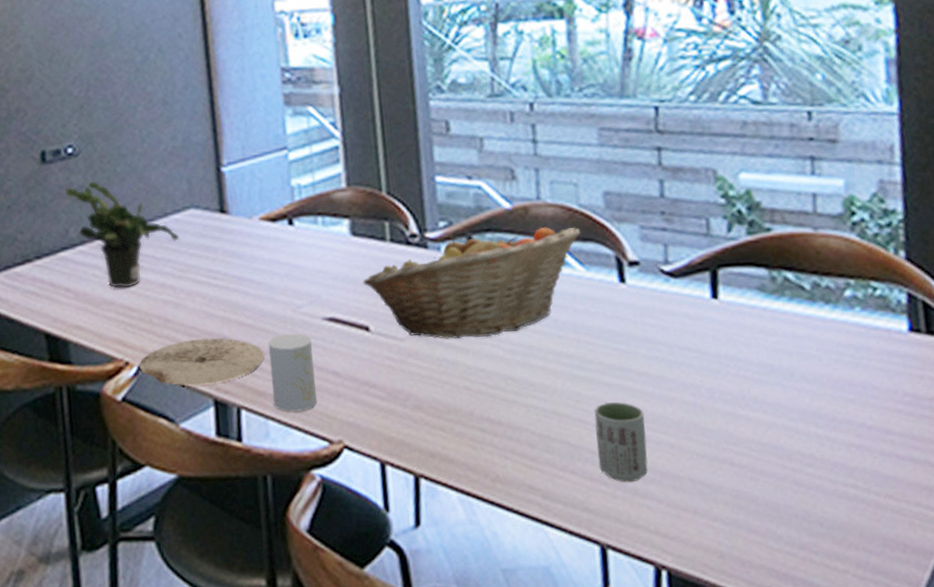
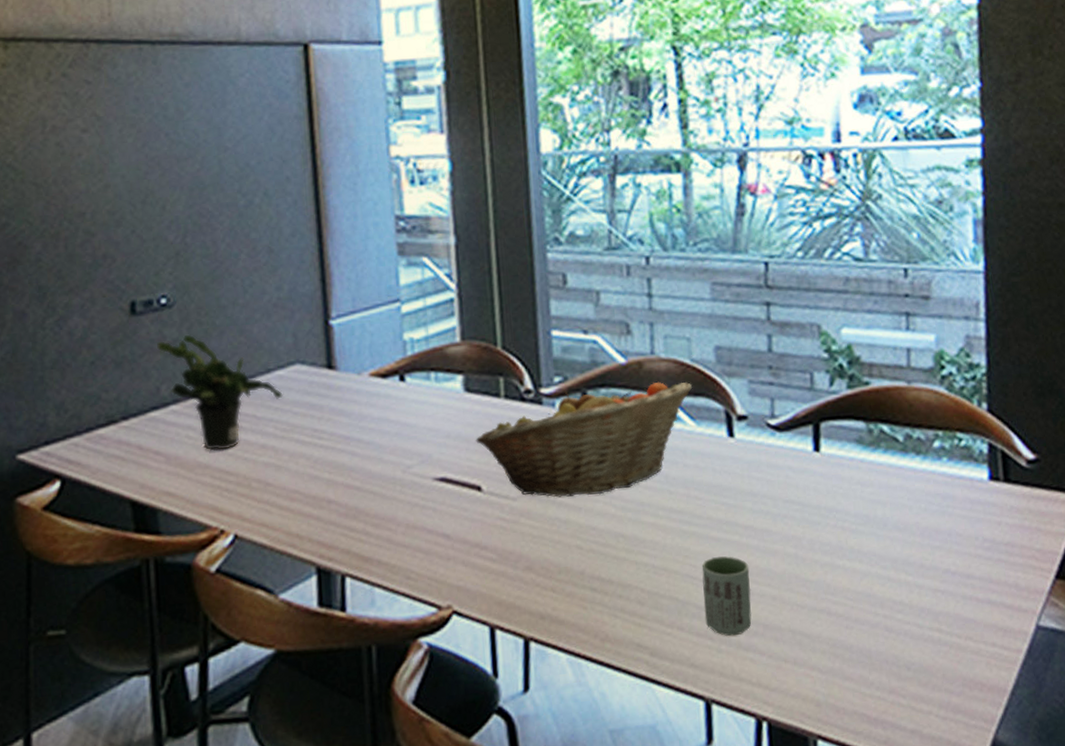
plate: present [140,337,265,387] -> none [236,501,372,555]
cup: present [268,333,318,413] -> none [375,495,427,579]

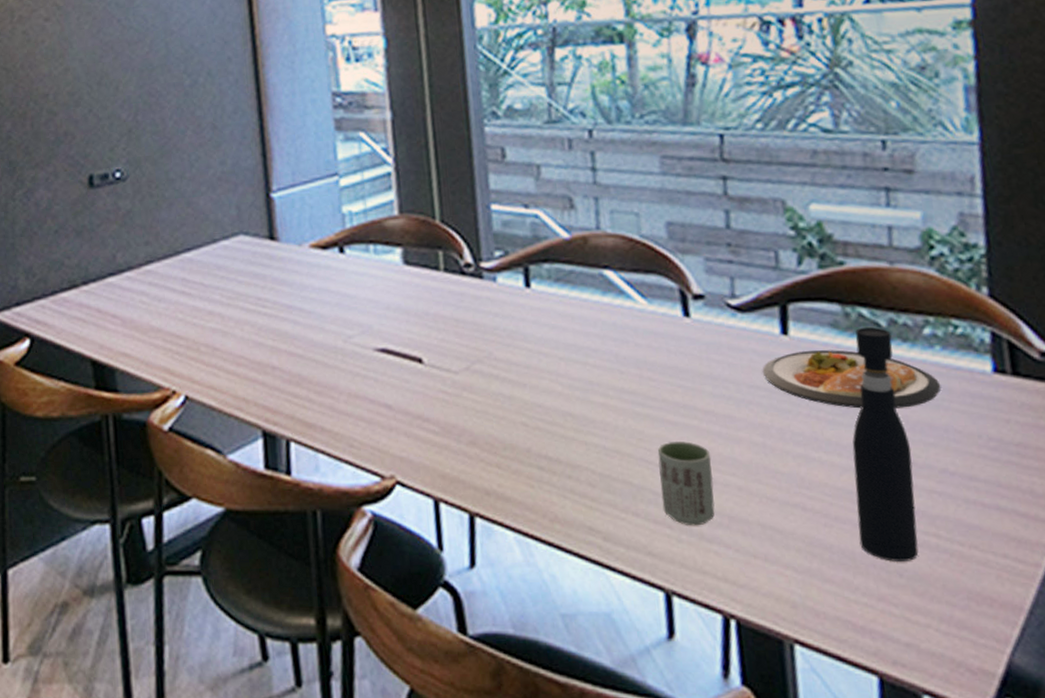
potted plant: present [157,334,283,451] -> none [113,206,228,316]
fruit basket: present [476,381,693,498] -> none [416,257,643,373]
dish: none [796,464,947,518] -> present [762,350,941,409]
pepper grinder: none [871,441,924,657] -> present [852,326,919,562]

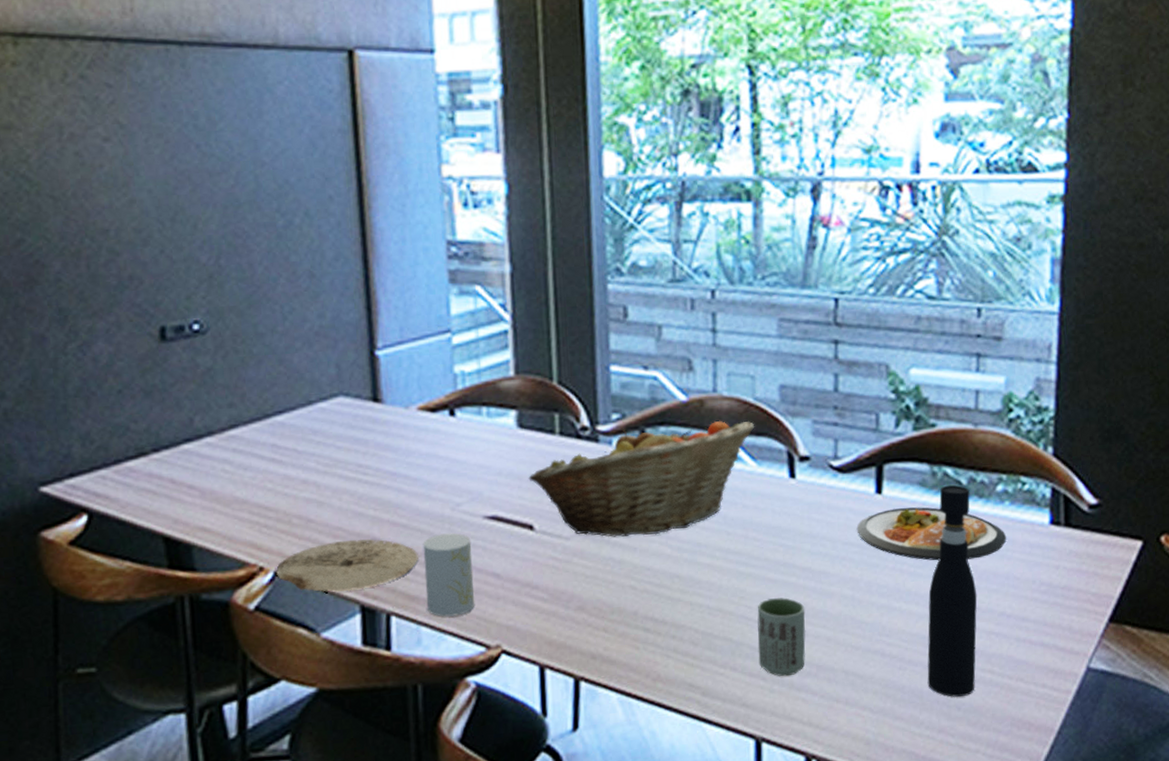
plate: none [187,367,314,418] -> present [276,538,419,593]
cup: none [318,364,369,446] -> present [422,533,475,618]
fruit basket: none [416,257,643,373] -> present [528,420,755,537]

